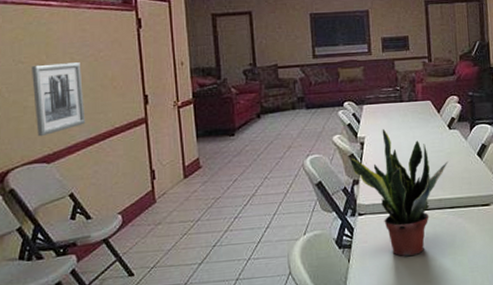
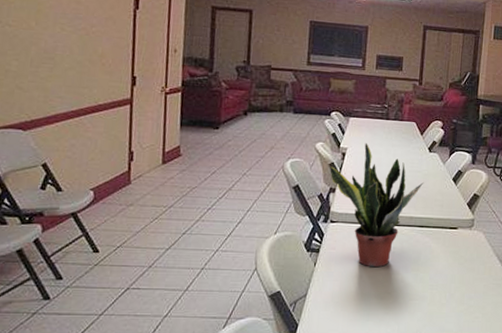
wall art: present [31,62,86,137] -> none [16,30,71,103]

